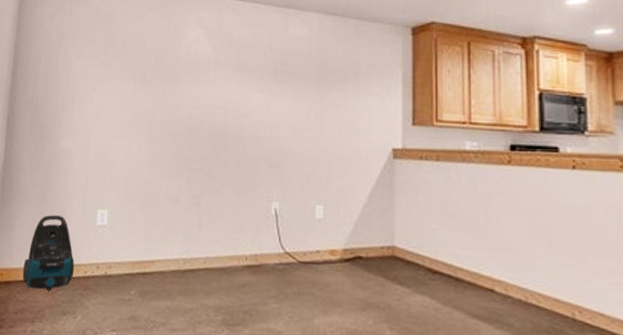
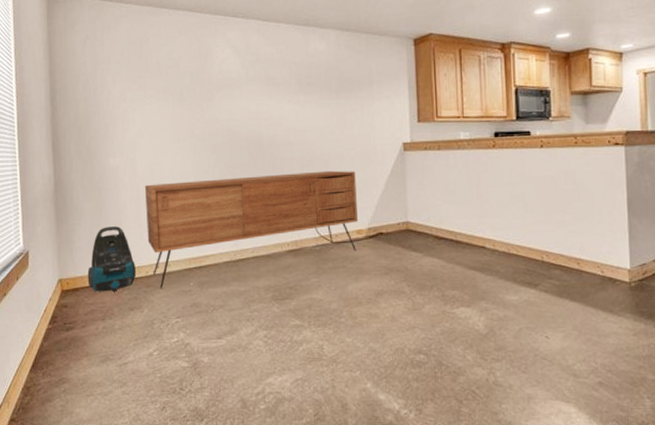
sideboard: none [90,172,333,293] -> present [144,170,358,288]

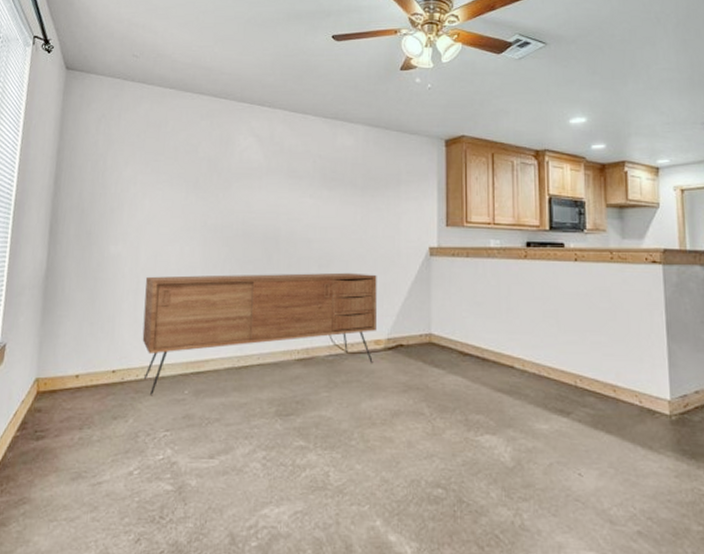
vacuum cleaner: present [87,226,137,292] -> none [68,321,126,397]

